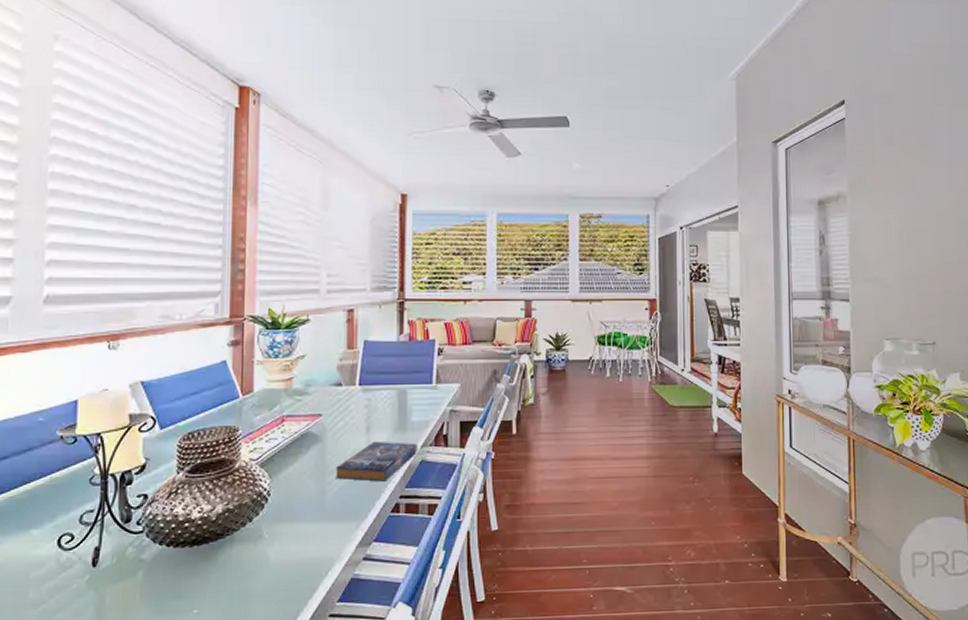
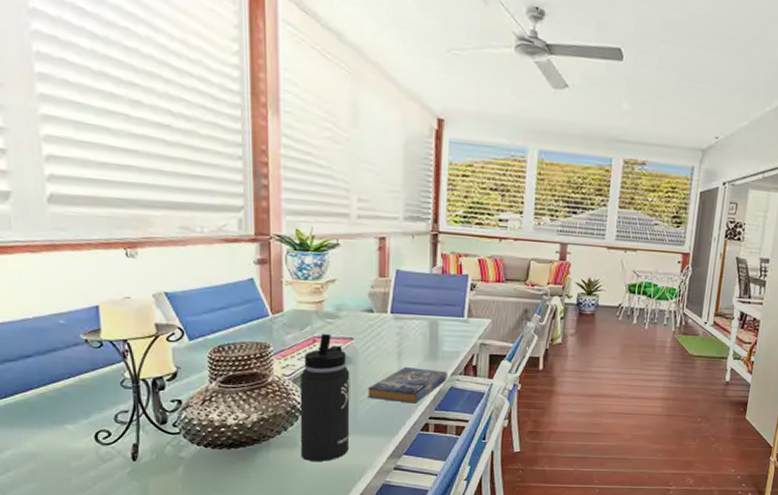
thermos bottle: none [265,411,318,557] -> present [299,333,350,462]

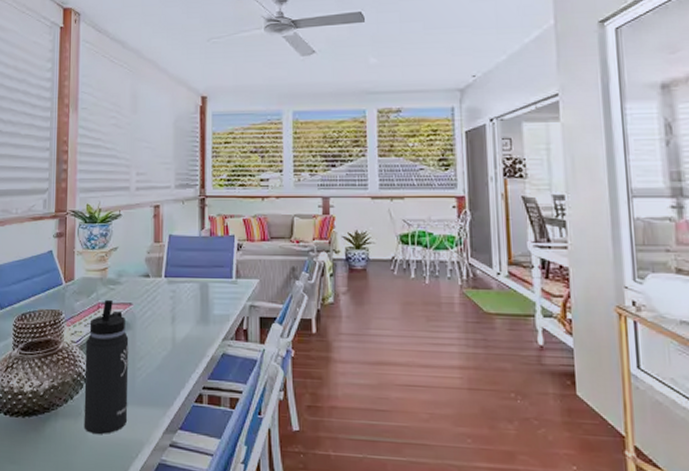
book: present [368,366,449,404] -> none [144,331,220,372]

